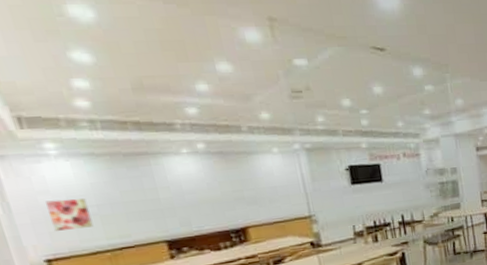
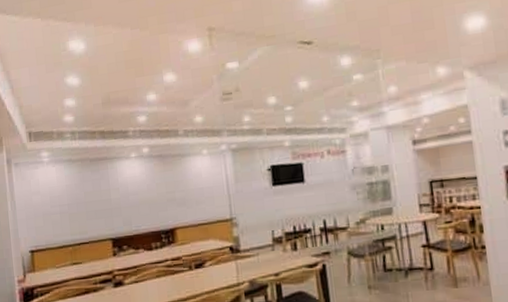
wall art: present [46,198,94,231] -> none [37,198,64,226]

